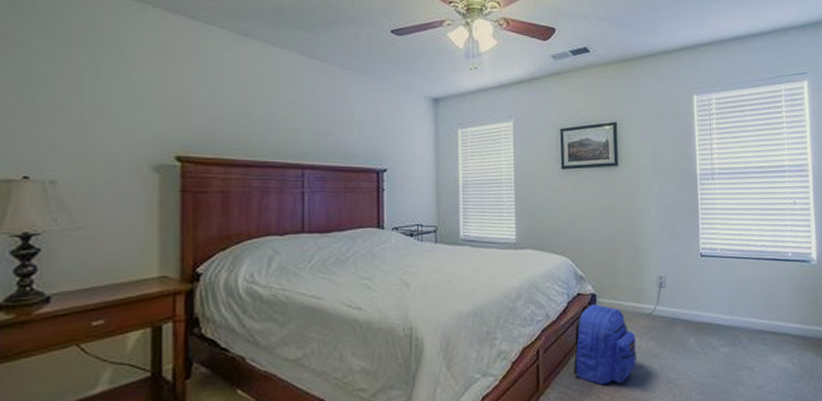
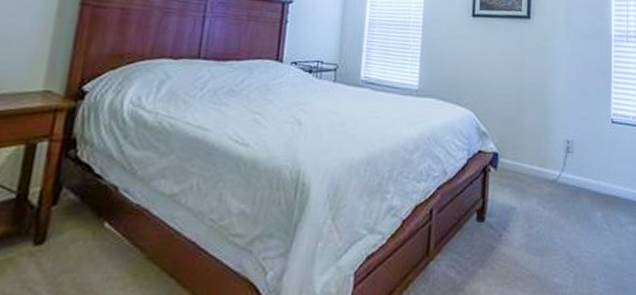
backpack: present [573,303,636,386] -> none [467,163,538,256]

